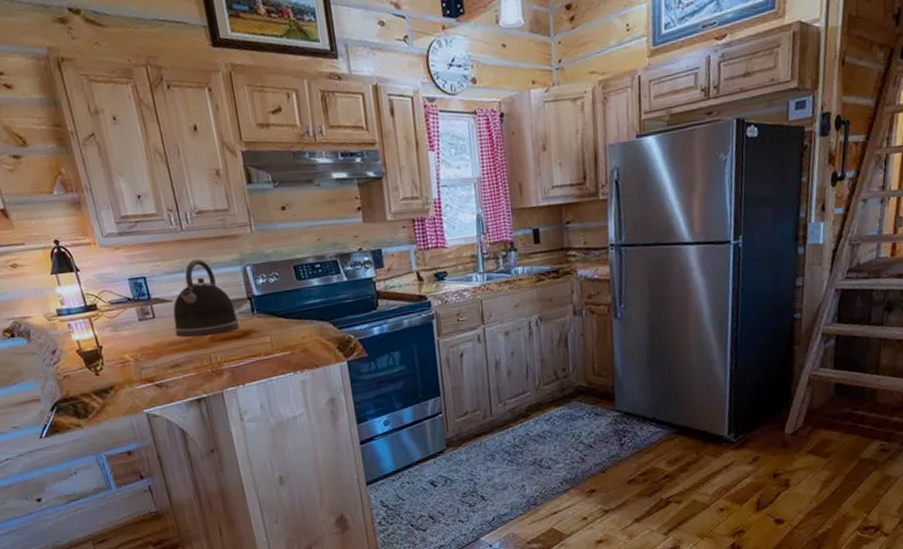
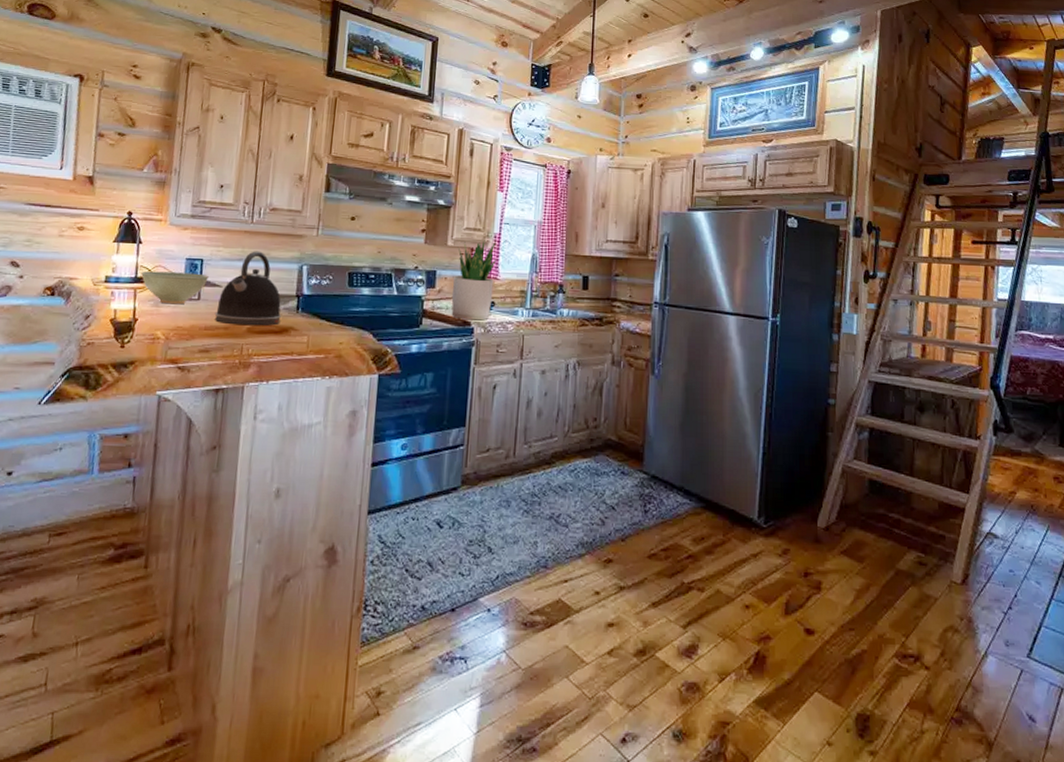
bowl: none [90,292,157,328] -> present [141,271,209,305]
planter: none [399,208,444,295] -> present [451,240,498,321]

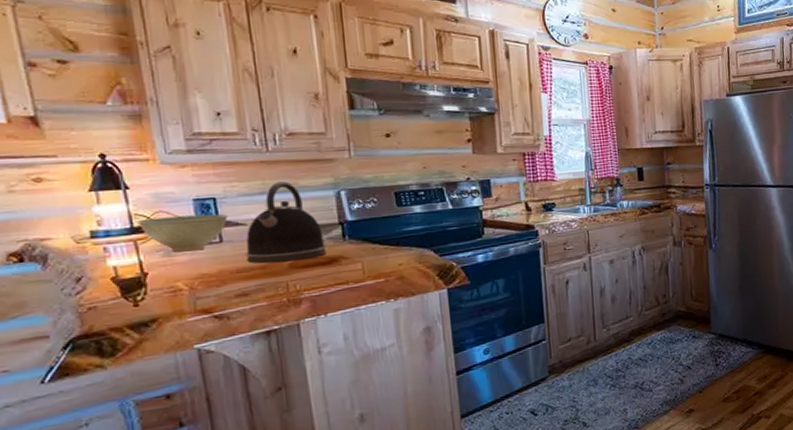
planter: present [451,240,498,321] -> none [510,144,553,224]

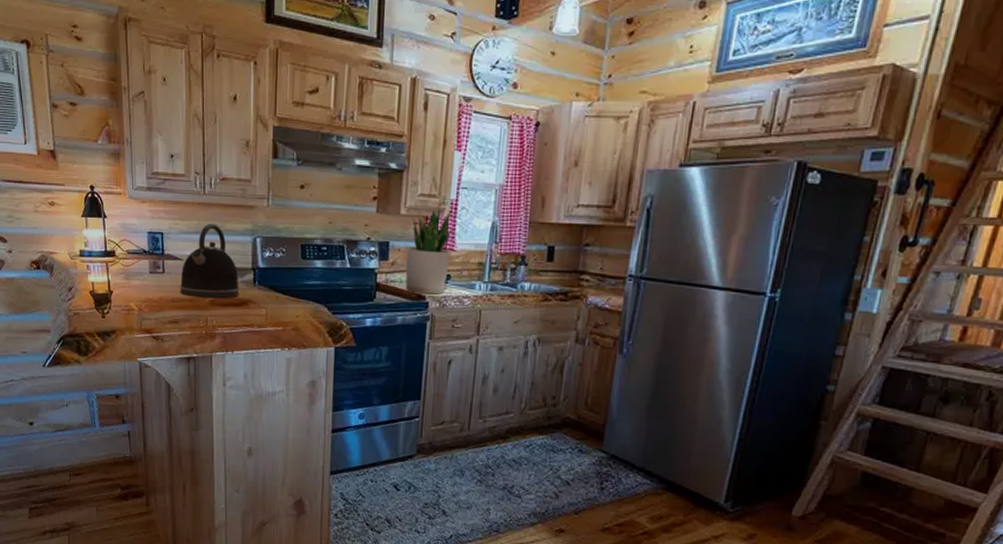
bowl: present [138,214,228,253] -> none [110,245,170,278]
planter: none [510,144,553,224] -> present [405,207,454,295]

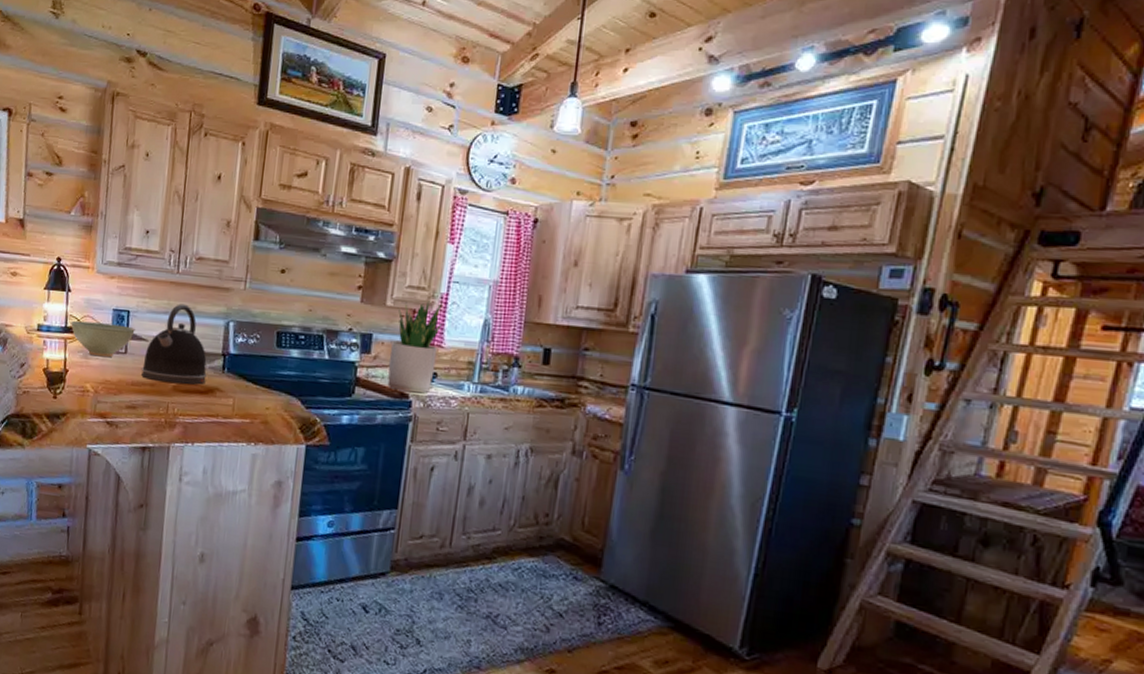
bowl: none [110,245,170,278] -> present [71,320,135,358]

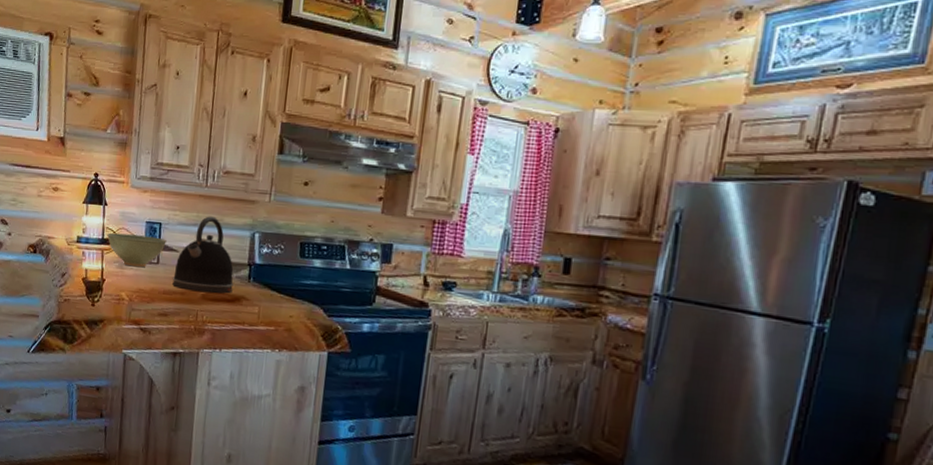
planter: present [387,301,443,394] -> none [407,211,463,303]

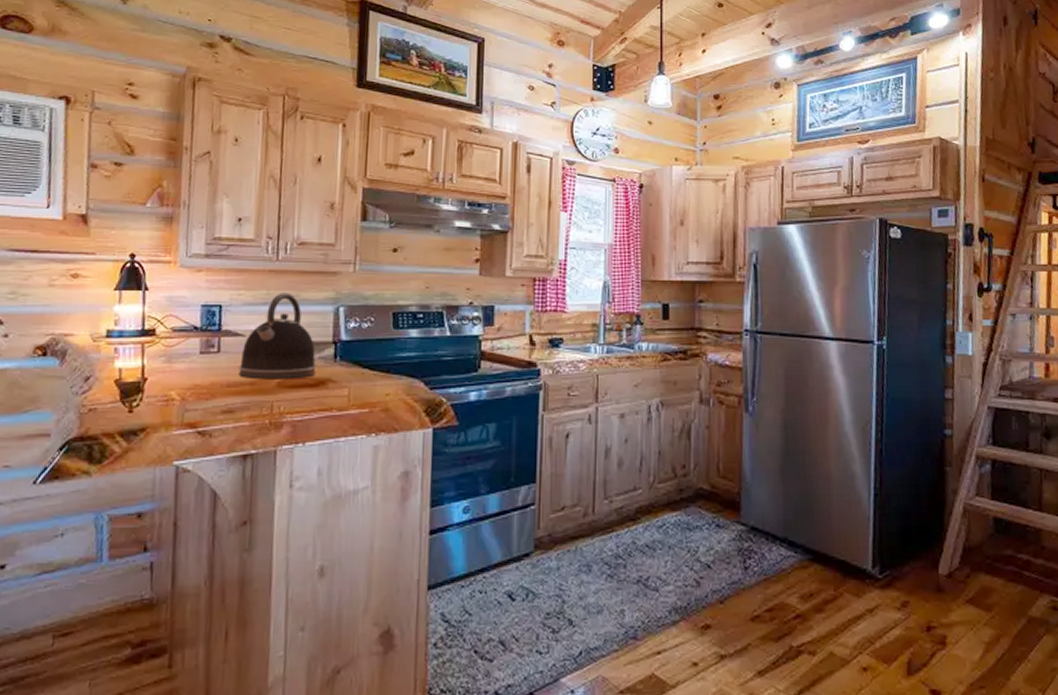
bowl: present [107,232,167,268] -> none [149,322,229,359]

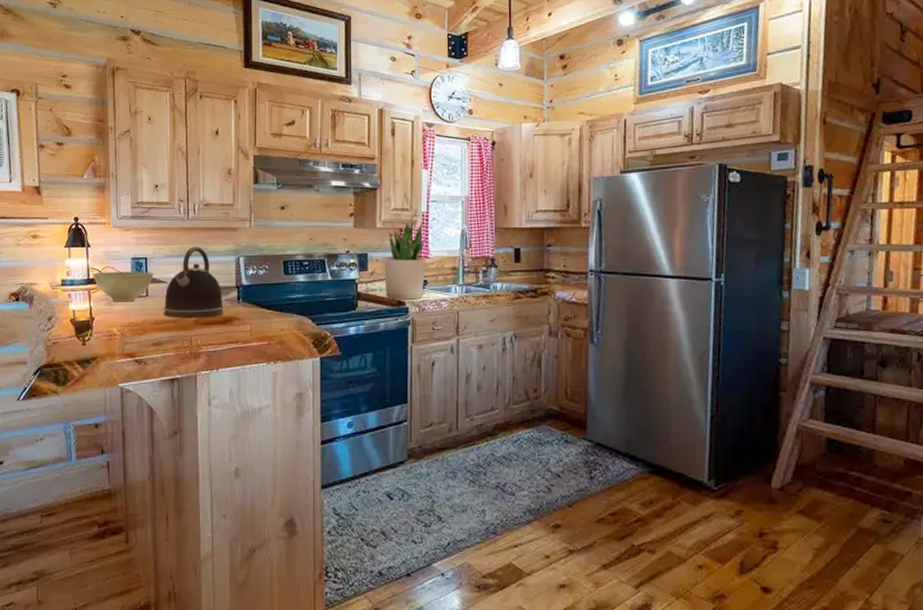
bowl: none [149,322,229,359] -> present [93,271,154,302]
planter: none [513,268,564,360] -> present [384,219,427,300]

